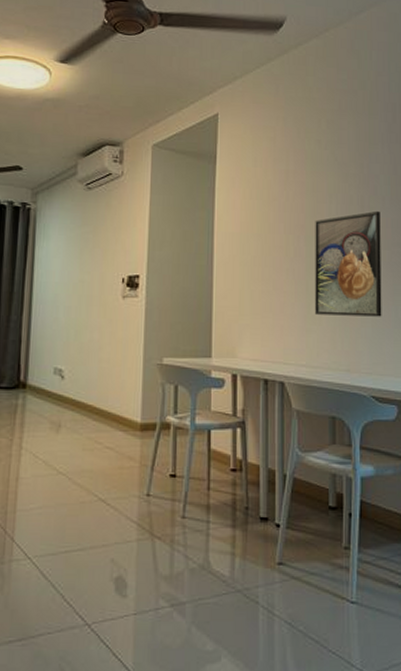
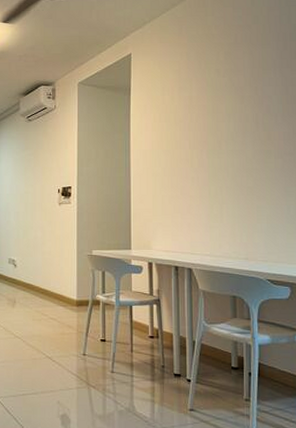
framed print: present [315,210,382,317] -> none [216,126,276,215]

